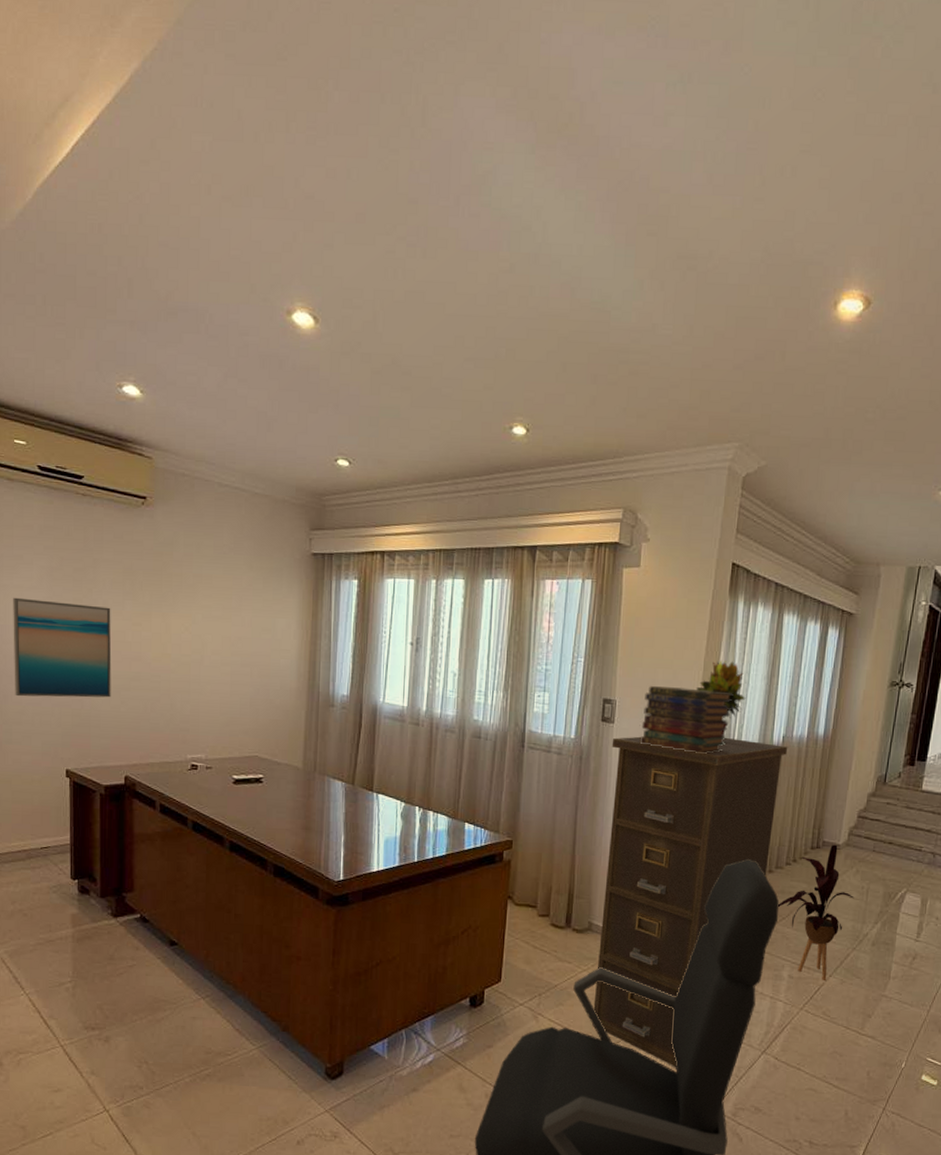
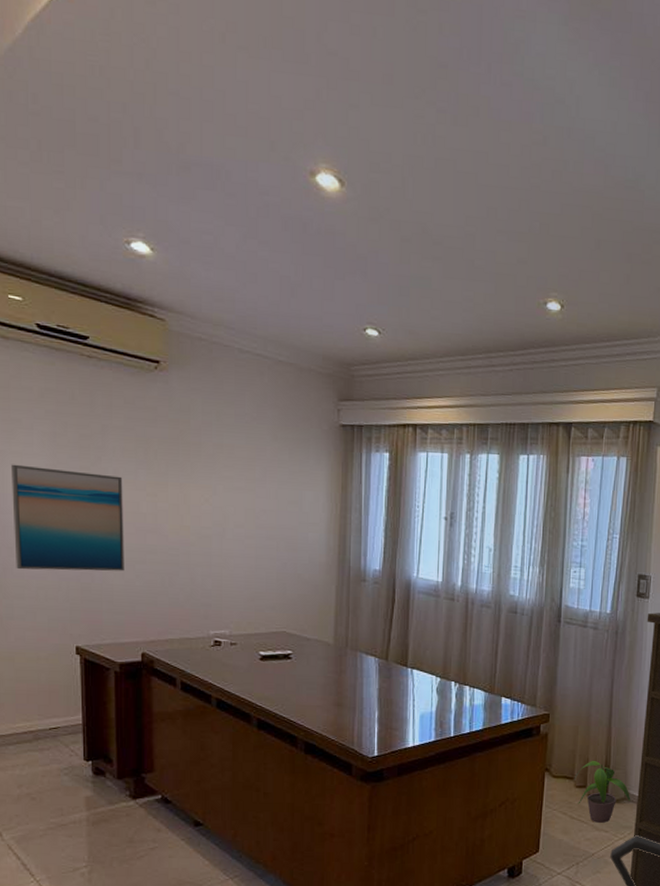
potted plant: none [537,889,595,953] -> present [574,761,631,823]

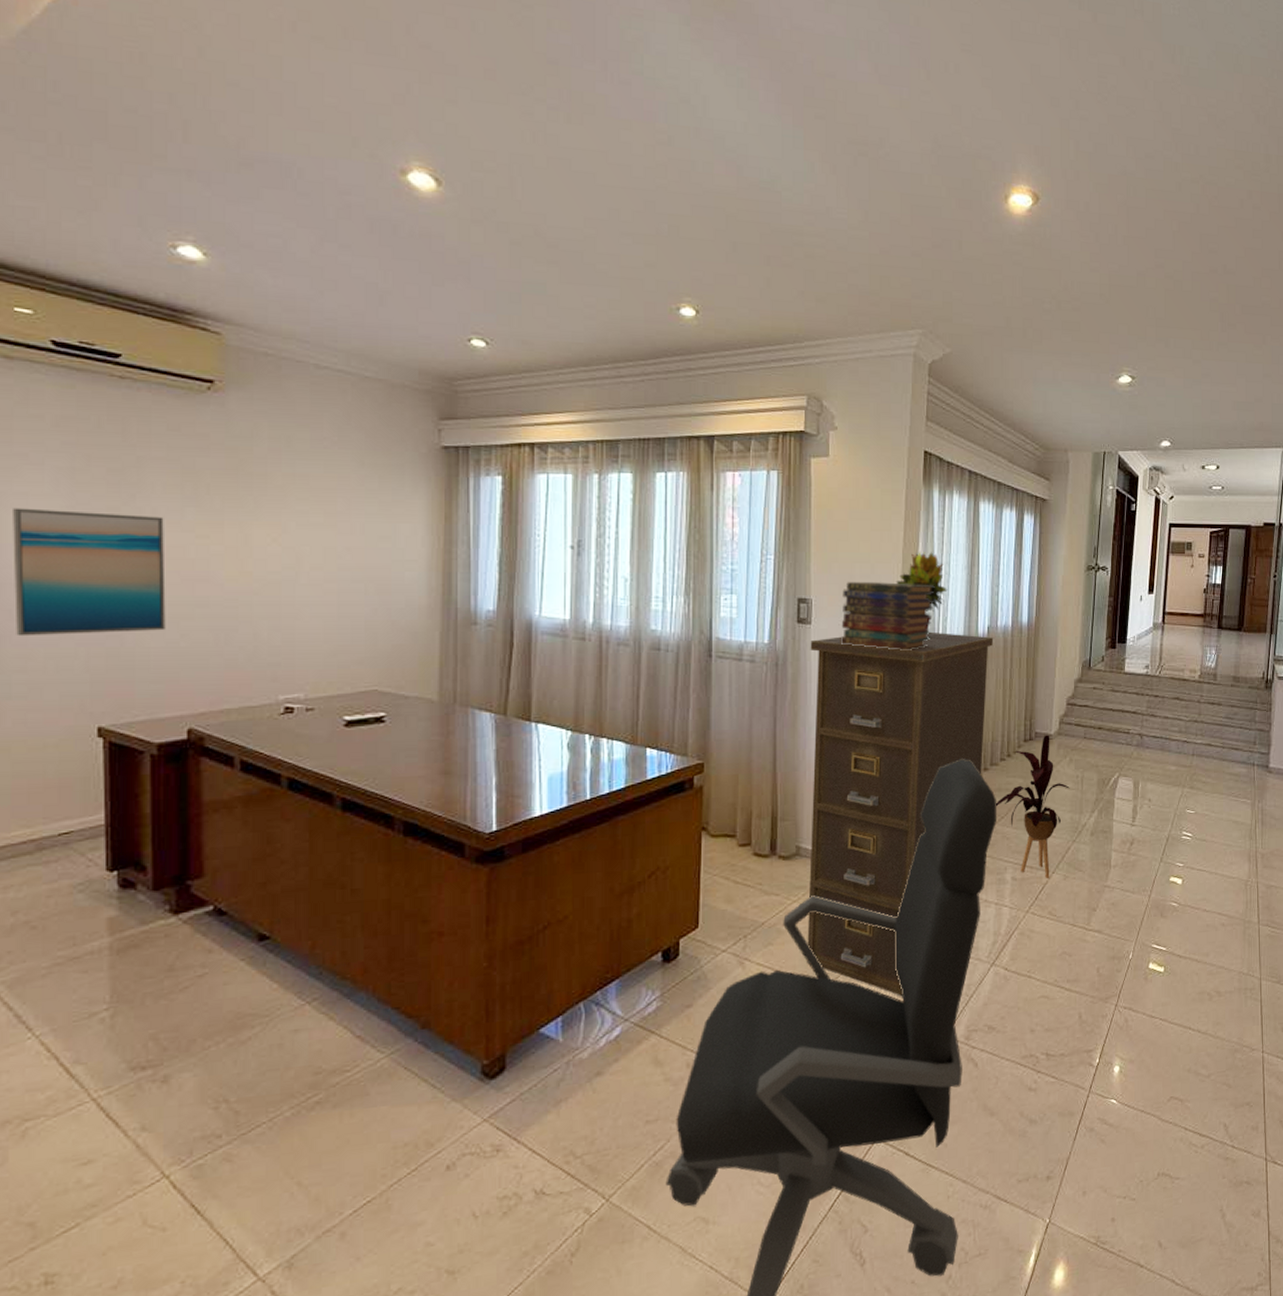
potted plant: present [574,761,631,823] -> none [736,813,804,886]

